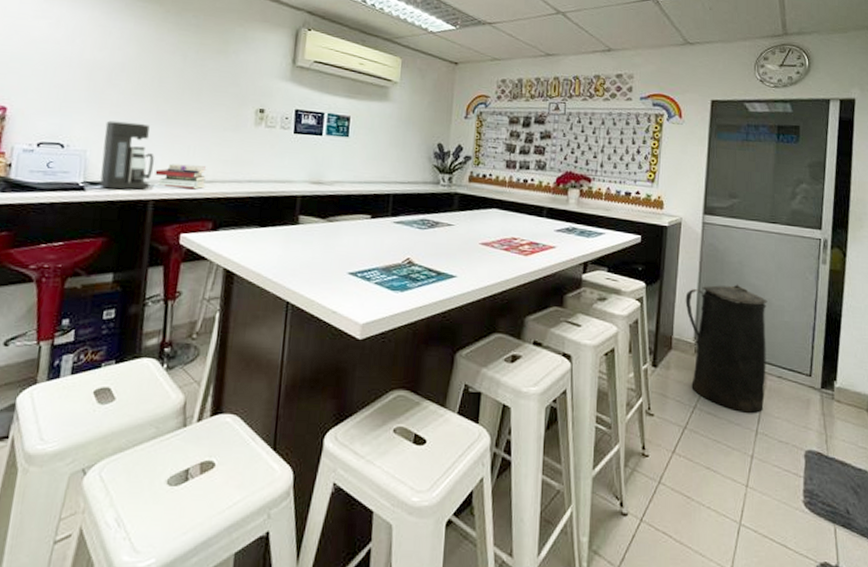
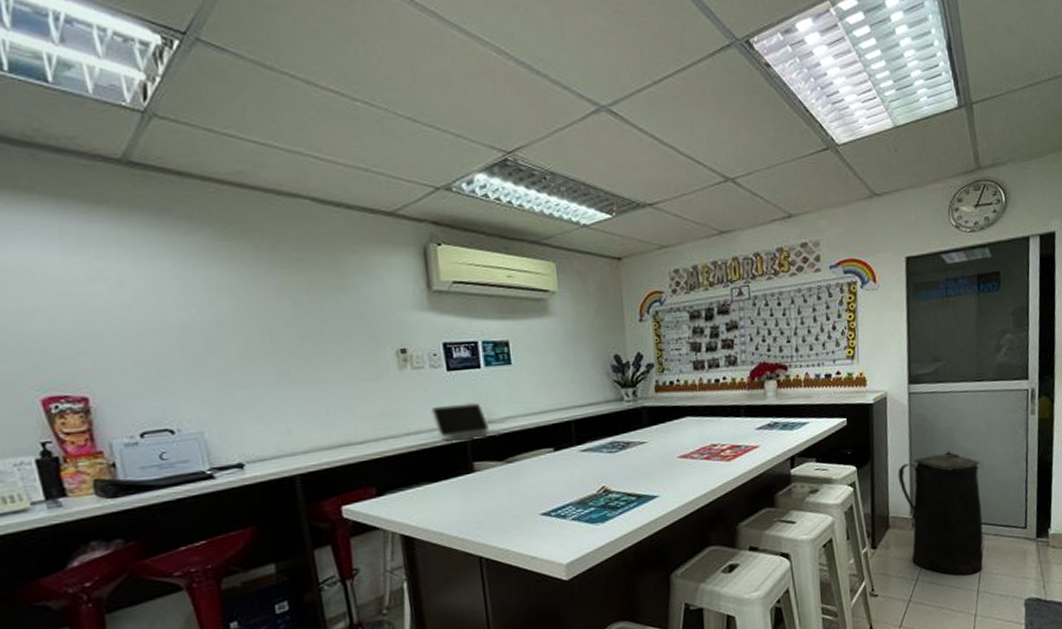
coffee maker: present [99,120,154,190] -> none [218,389,292,472]
books: present [155,163,207,190] -> none [293,425,358,458]
laptop: none [273,161,332,196] -> present [431,401,506,441]

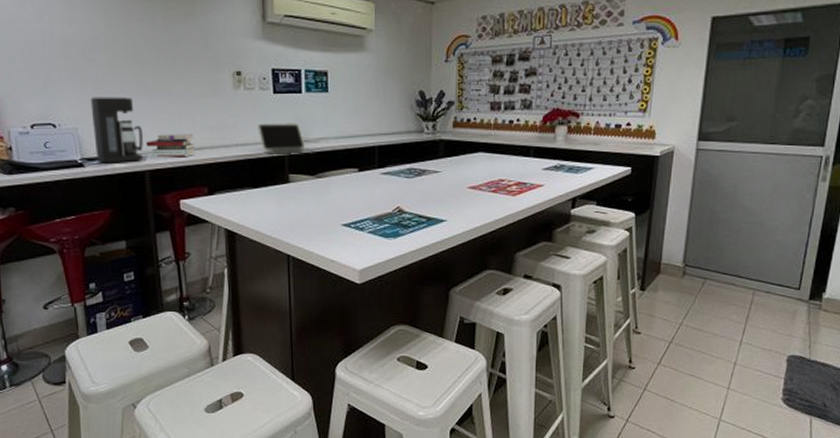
coffee maker: none [218,389,292,472] -> present [90,97,144,163]
books: none [293,425,358,458] -> present [146,133,196,158]
trash can: present [898,450,984,576] -> none [675,208,760,327]

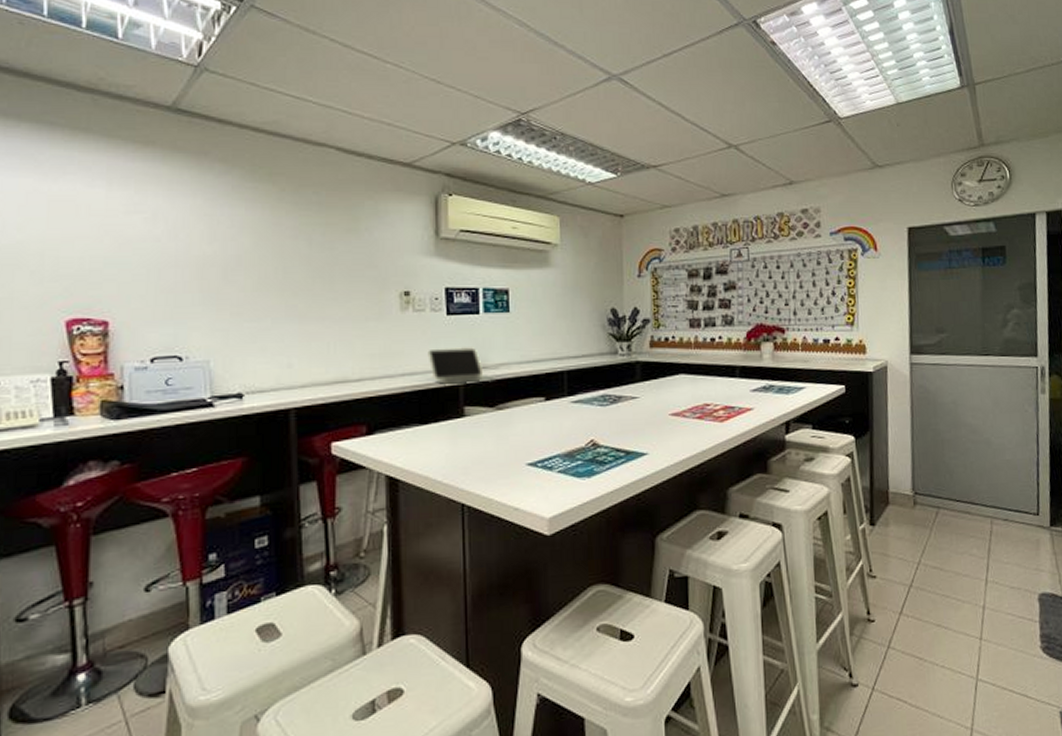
coffee maker: present [90,97,144,163] -> none [228,322,289,402]
books: present [146,133,196,158] -> none [293,362,354,392]

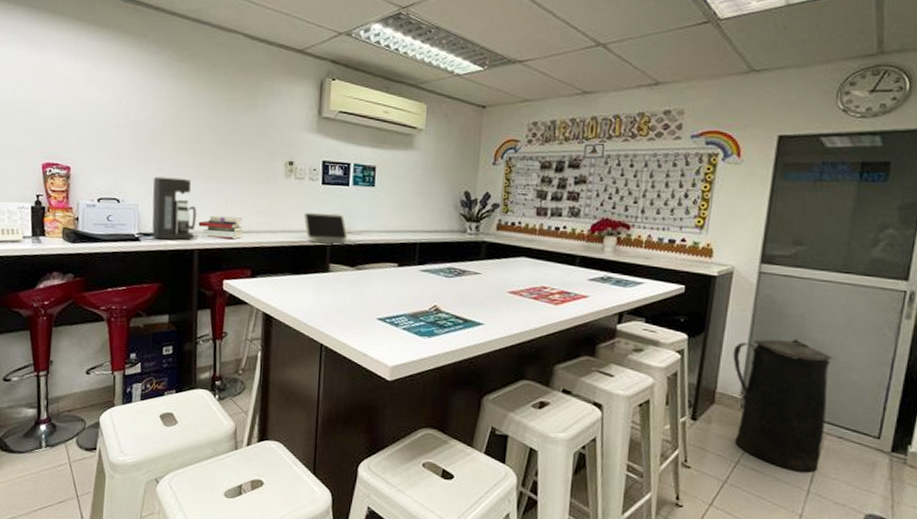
coffee maker: none [228,322,289,402] -> present [152,176,197,240]
books: none [293,362,354,392] -> present [198,215,244,240]
trash can: none [898,426,992,563] -> present [732,338,832,473]

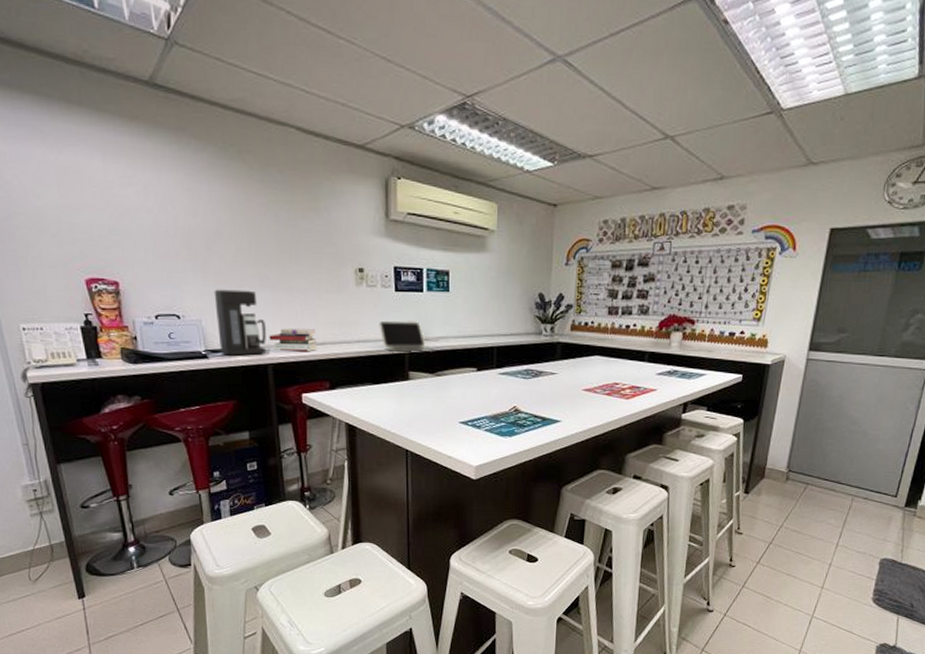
trash can: present [732,338,832,473] -> none [780,417,864,530]

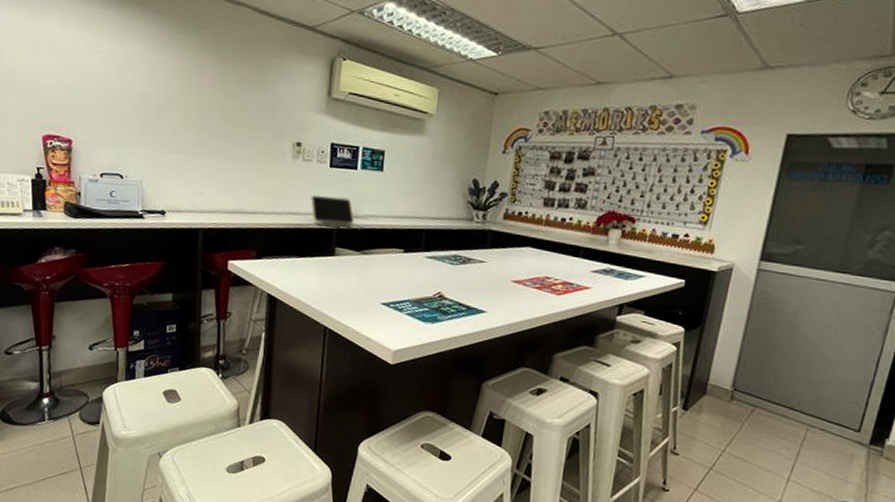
coffee maker: present [214,289,267,356] -> none [156,153,202,219]
books: present [269,327,318,352] -> none [203,194,249,220]

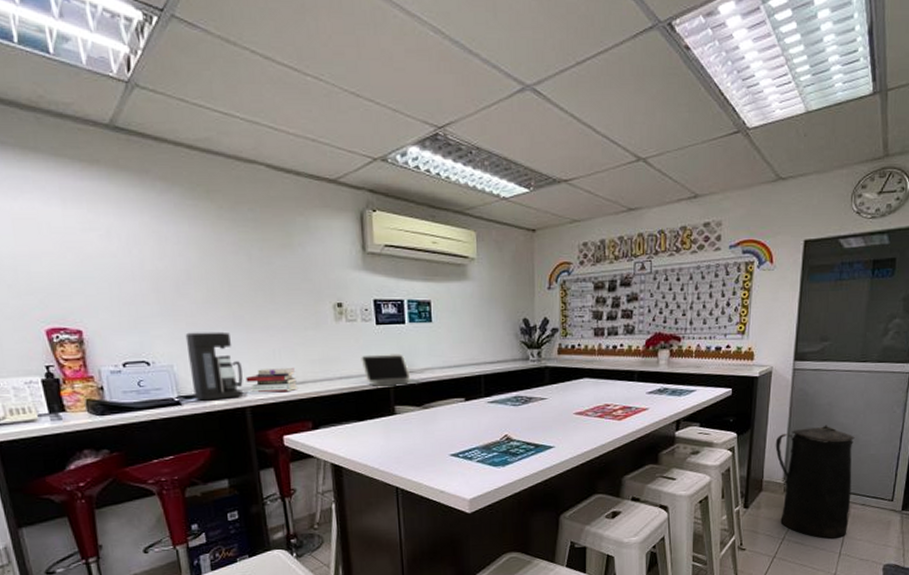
coffee maker: none [156,153,202,219] -> present [185,331,244,401]
books: none [203,194,249,220] -> present [245,367,299,393]
trash can: none [722,334,822,462] -> present [775,425,855,540]

